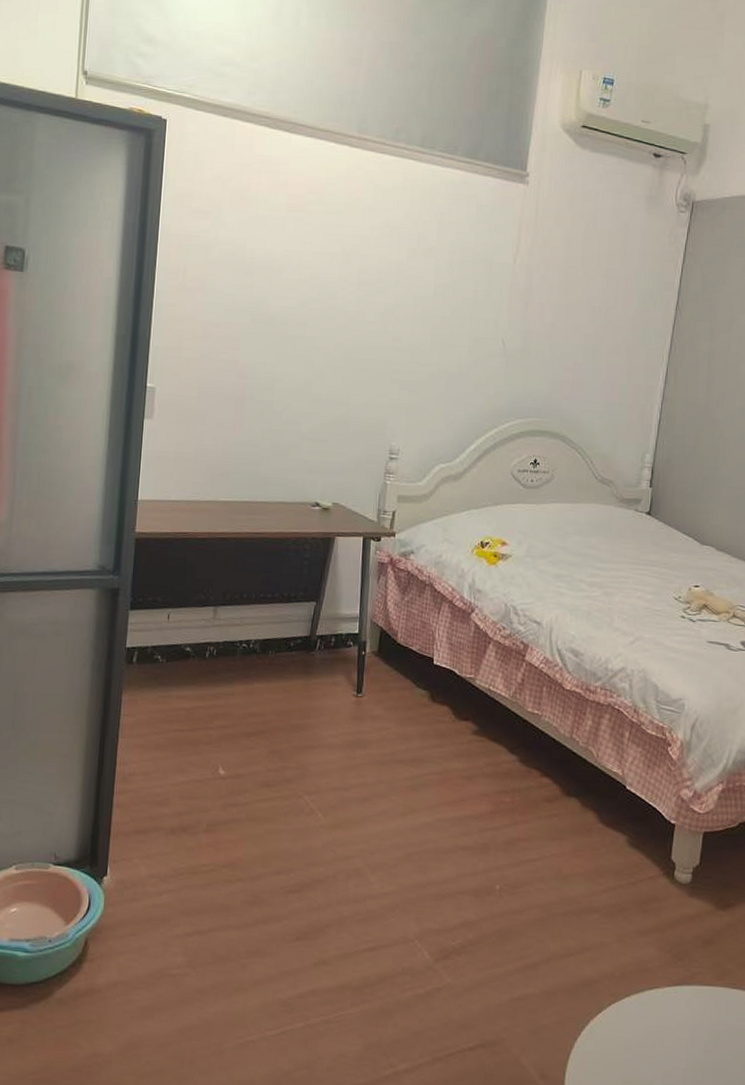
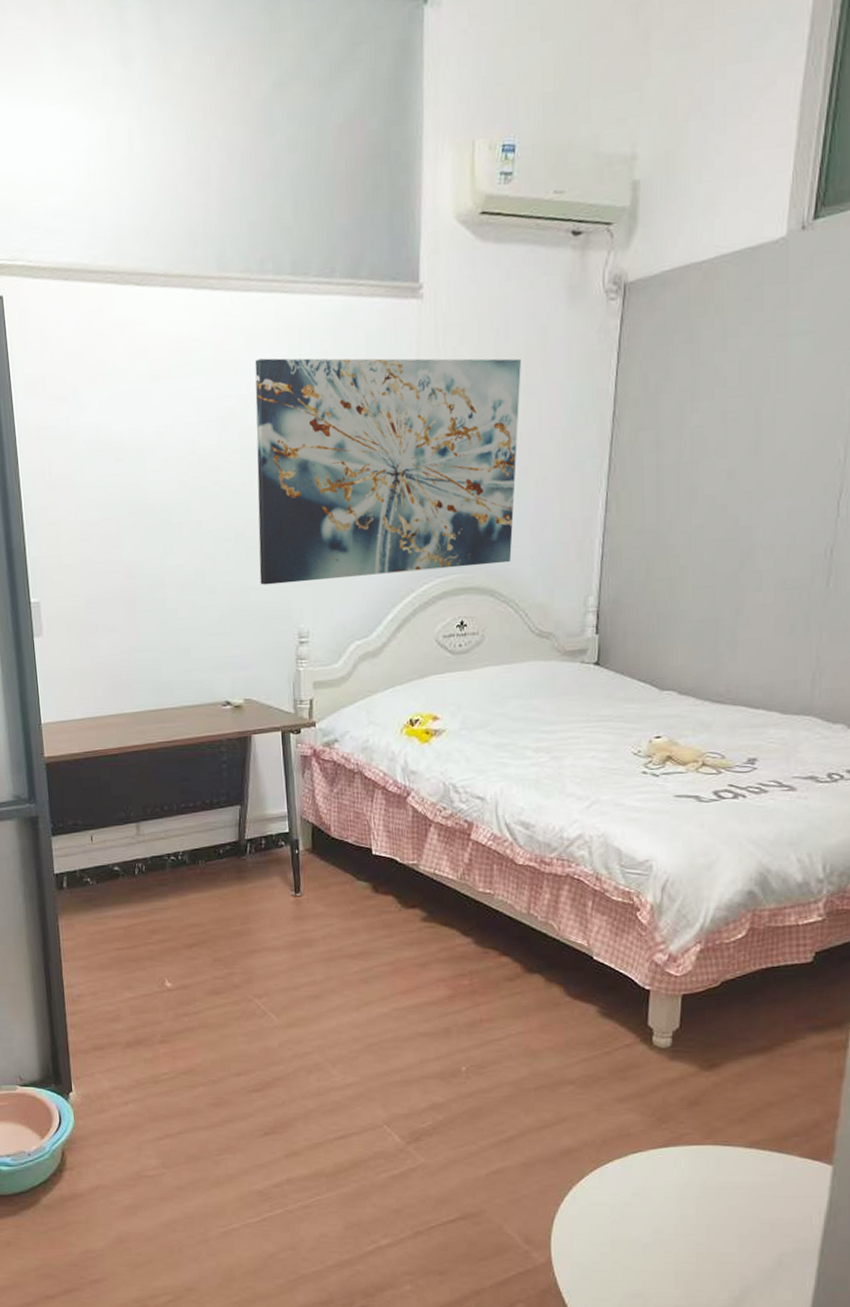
wall art: none [361,209,604,415] -> present [254,358,521,585]

